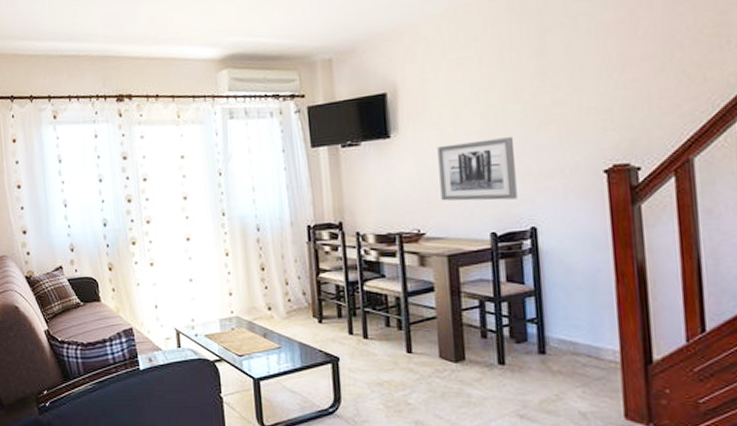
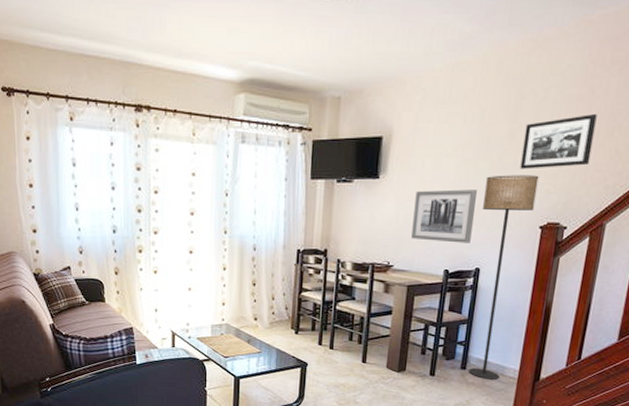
floor lamp: none [522,112,595,367] -> present [468,175,539,381]
picture frame: none [557,36,651,108] -> present [520,114,597,169]

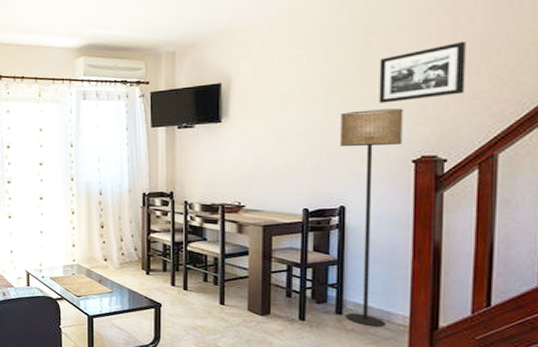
wall art: present [411,189,477,243] -> none [262,127,331,181]

